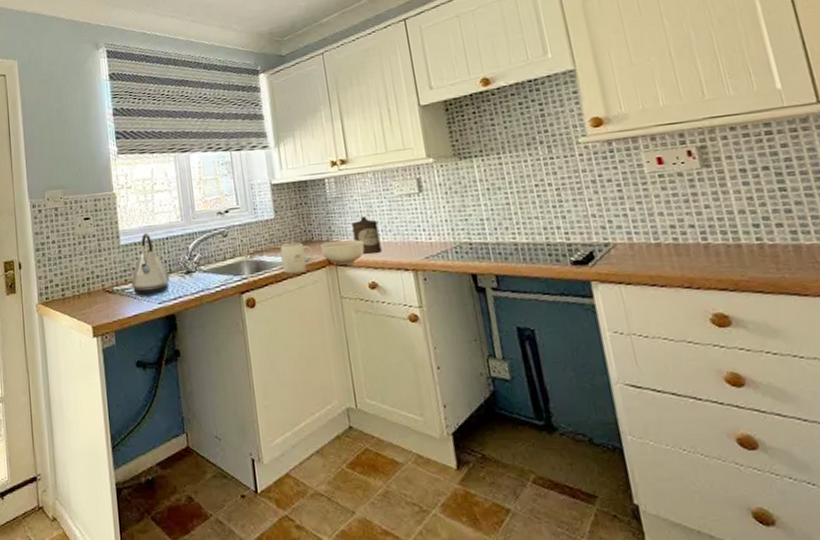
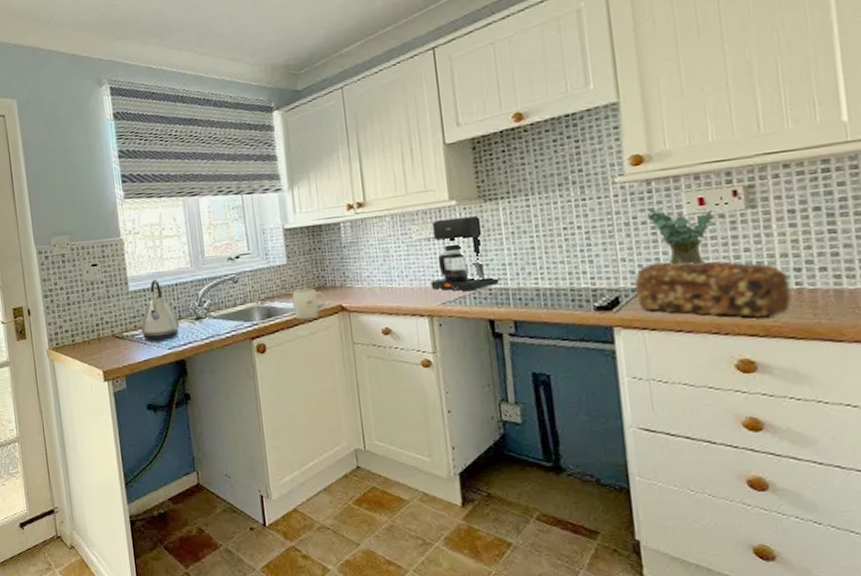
bowl: present [320,239,365,266] -> none [334,285,379,312]
canister: present [351,216,382,255] -> none [367,261,397,301]
coffee maker: none [411,174,480,246] -> present [430,217,500,292]
bread loaf: none [606,217,754,272] -> present [634,261,791,317]
vase: none [609,167,672,221] -> present [646,208,713,265]

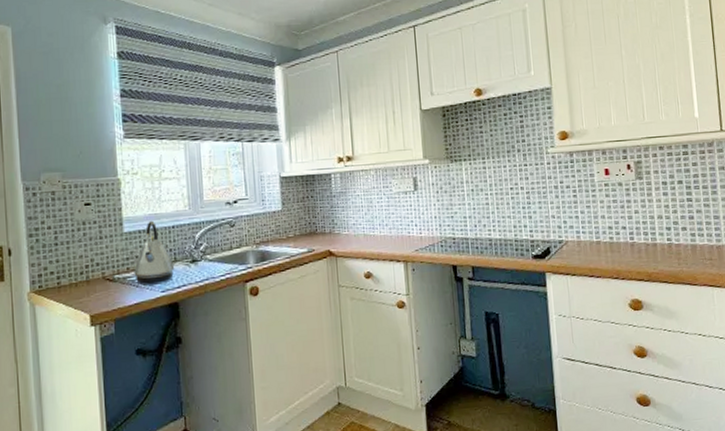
mug: present [292,288,326,320] -> none [285,234,316,264]
coffee maker: present [430,217,500,292] -> none [406,175,462,240]
bread loaf: present [634,261,791,317] -> none [561,219,664,265]
vase: present [646,208,713,265] -> none [569,175,614,222]

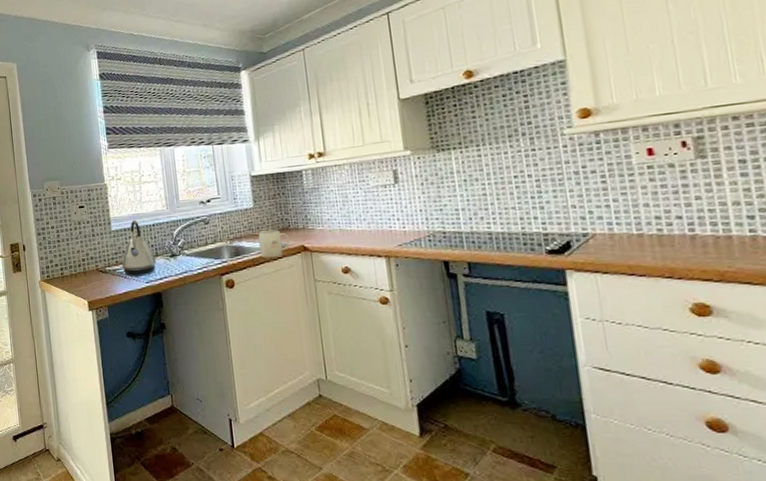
mug: none [285,234,316,264] -> present [258,230,290,259]

